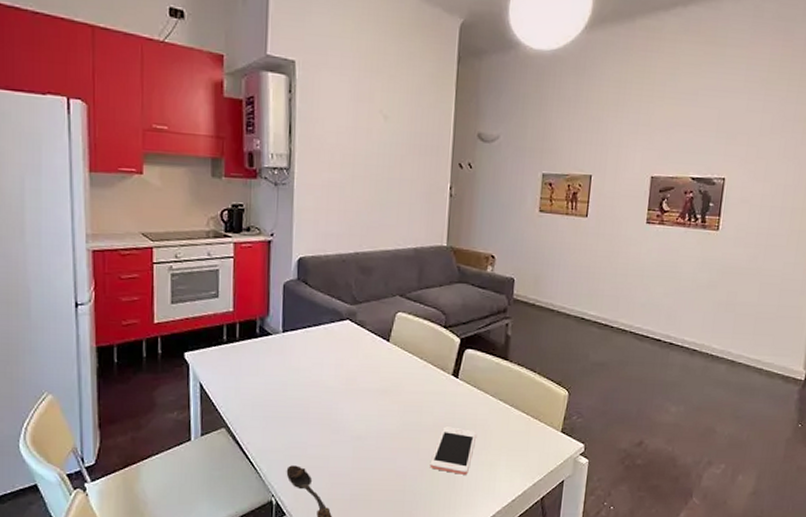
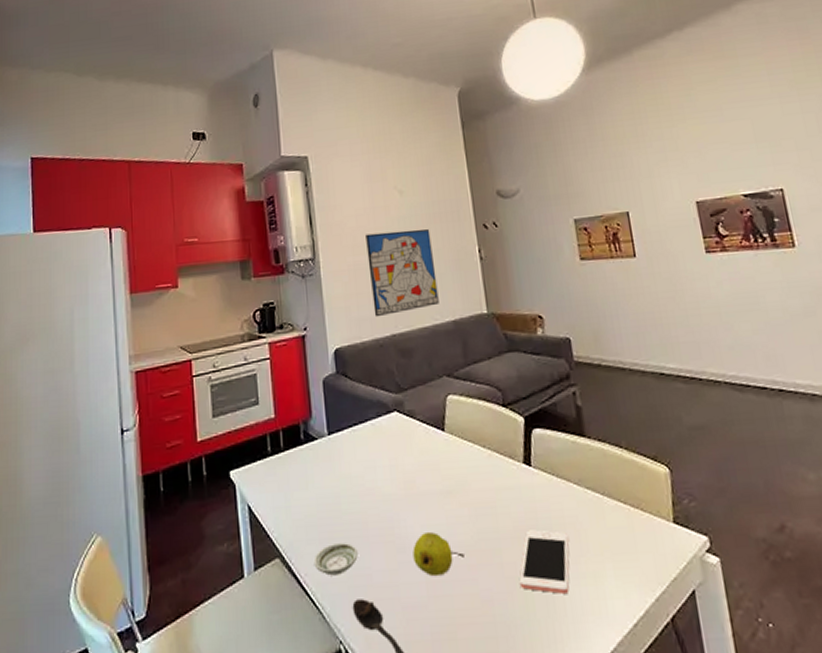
saucer: none [256,420,297,446] -> present [313,542,358,576]
wall art: none [341,153,408,235] -> present [366,229,439,317]
fruit: none [345,419,390,454] -> present [412,531,466,577]

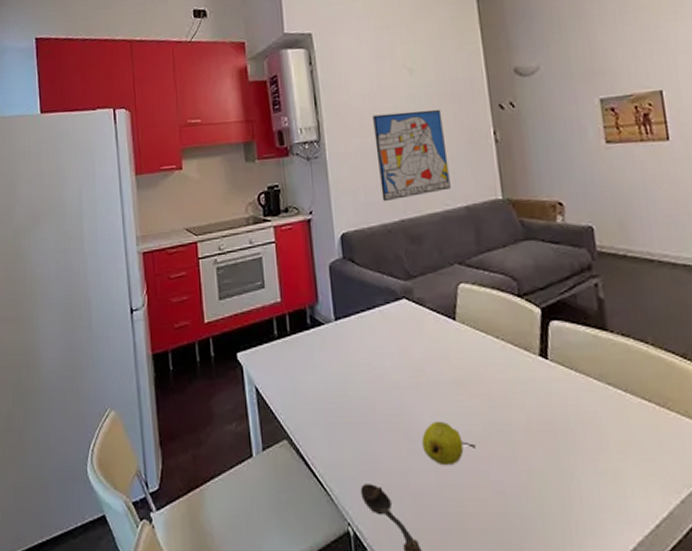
saucer: present [313,542,358,576] -> none [321,427,366,460]
cell phone: present [519,530,570,594] -> none [533,424,588,490]

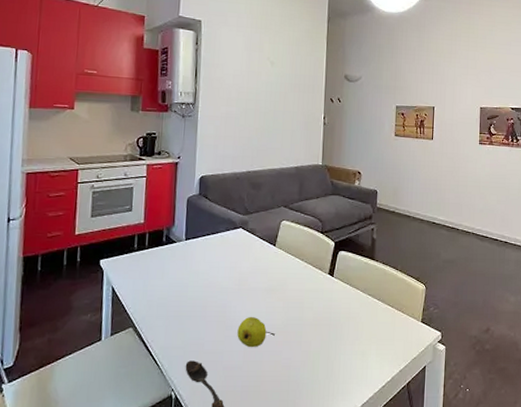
wall art: present [373,110,451,202] -> none [236,91,290,157]

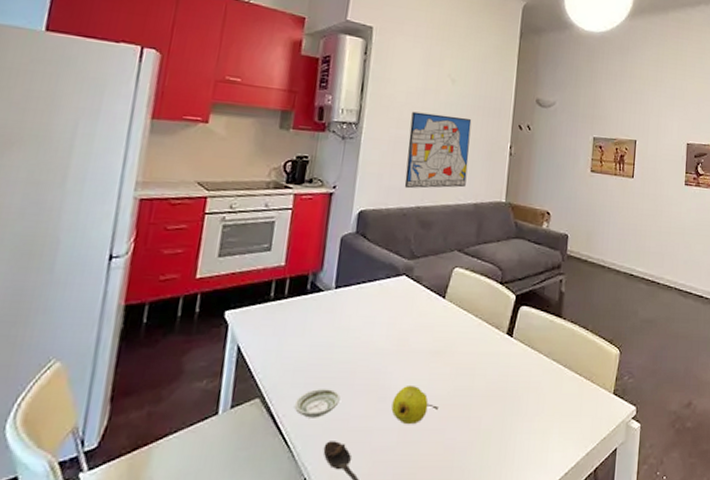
saucer: none [159,319,196,343] -> present [294,388,341,418]
wall art: none [236,91,290,157] -> present [404,111,472,189]

